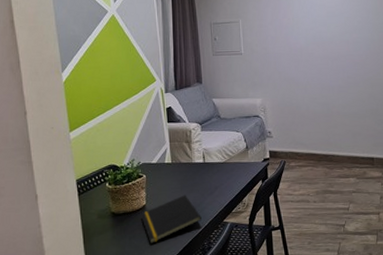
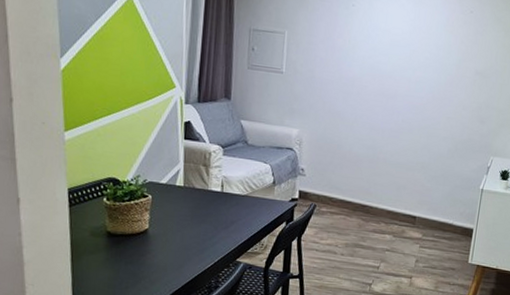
notepad: present [140,195,202,244] -> none [140,224,212,273]

